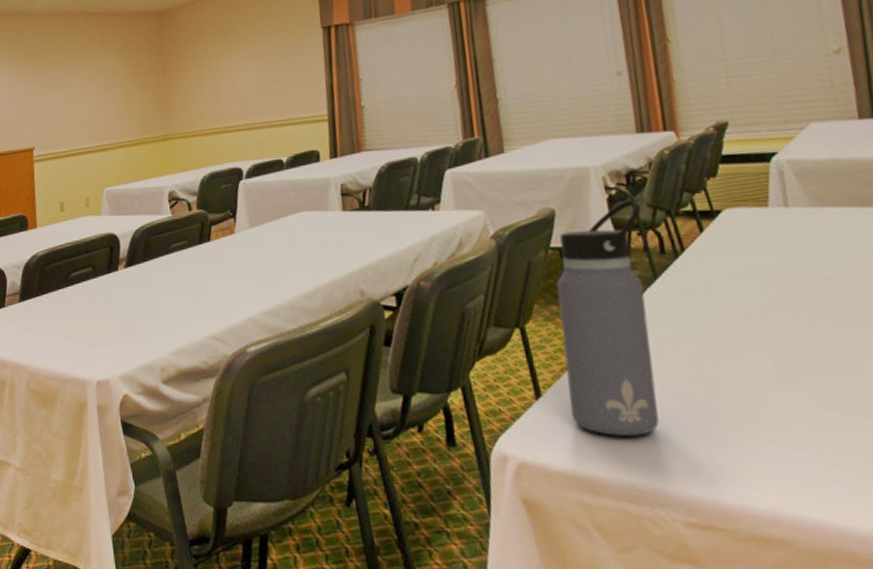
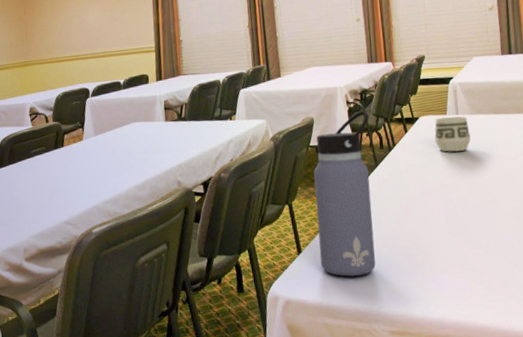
cup: none [748,209,812,262] -> present [434,116,471,152]

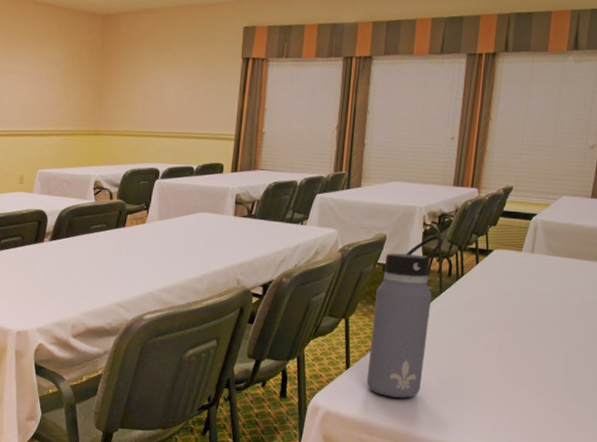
cup: present [434,116,471,152] -> none [504,253,542,291]

